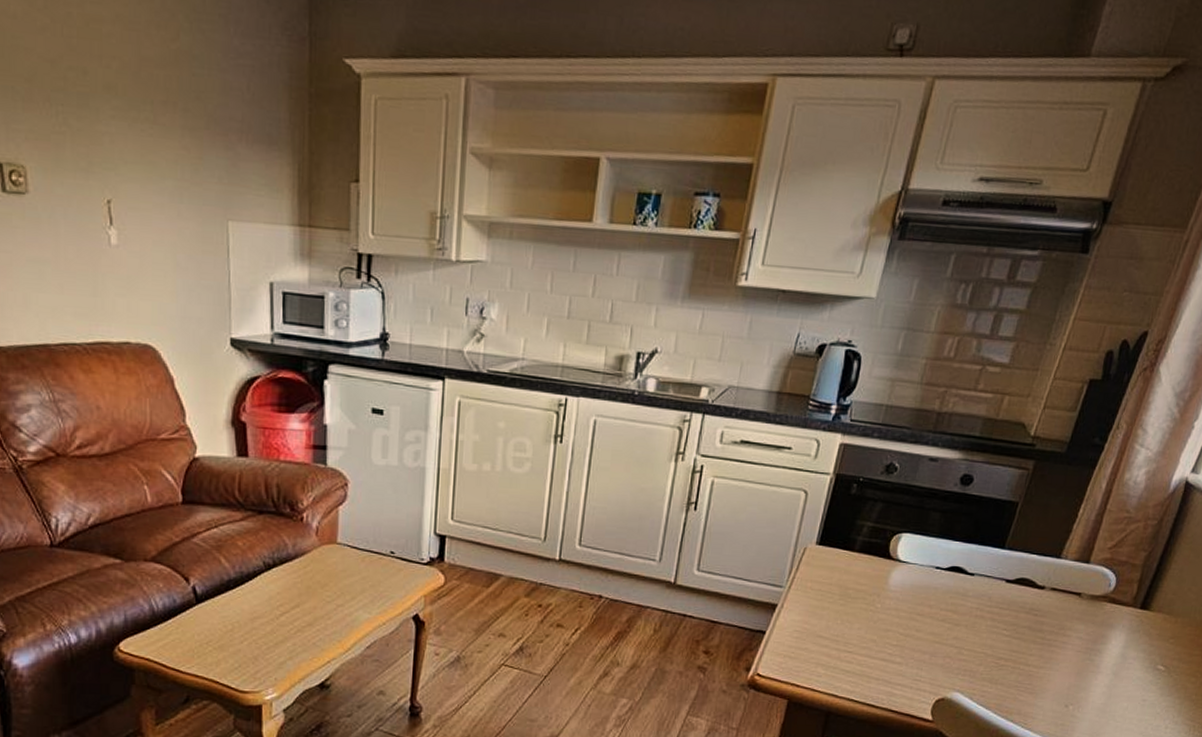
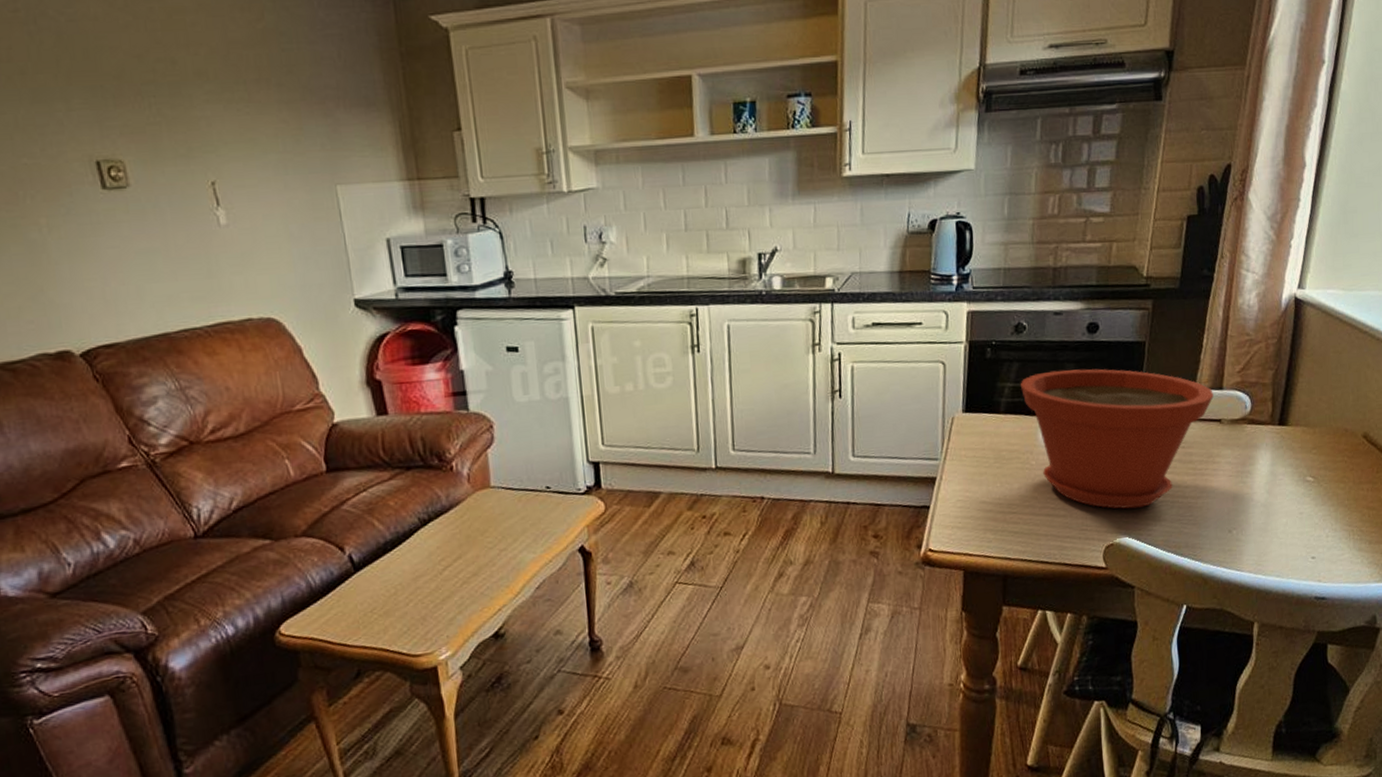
plant pot: none [880,517,1079,668] -> present [1020,368,1214,509]

